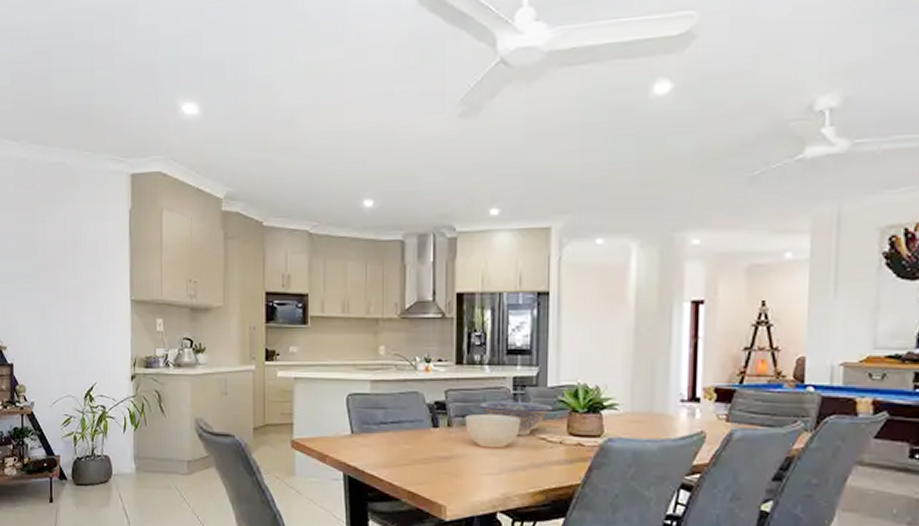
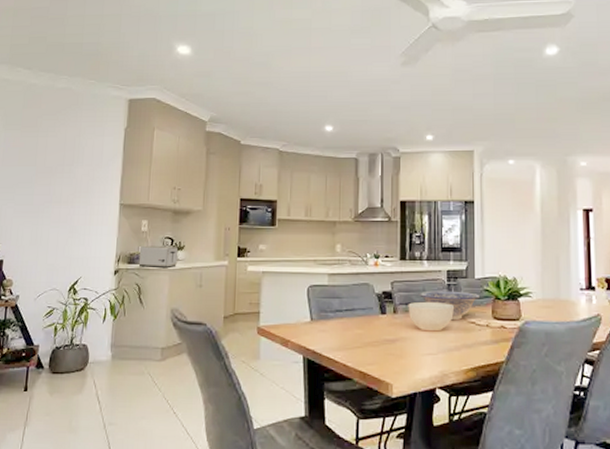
toaster: none [156,347,198,374] -> present [138,245,178,269]

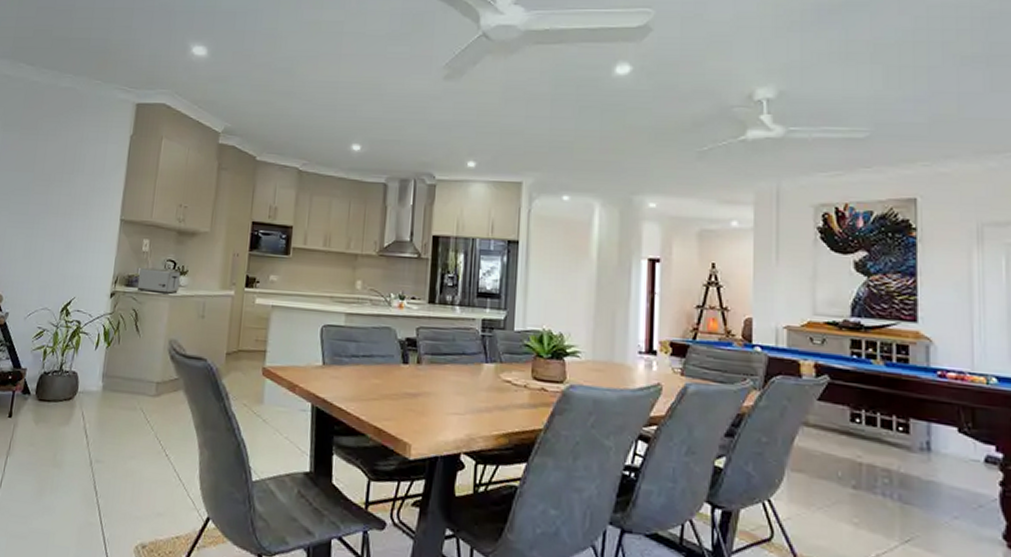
bowl: present [408,301,455,332] -> none [434,352,489,389]
decorative bowl: present [419,290,479,321] -> none [447,341,518,378]

